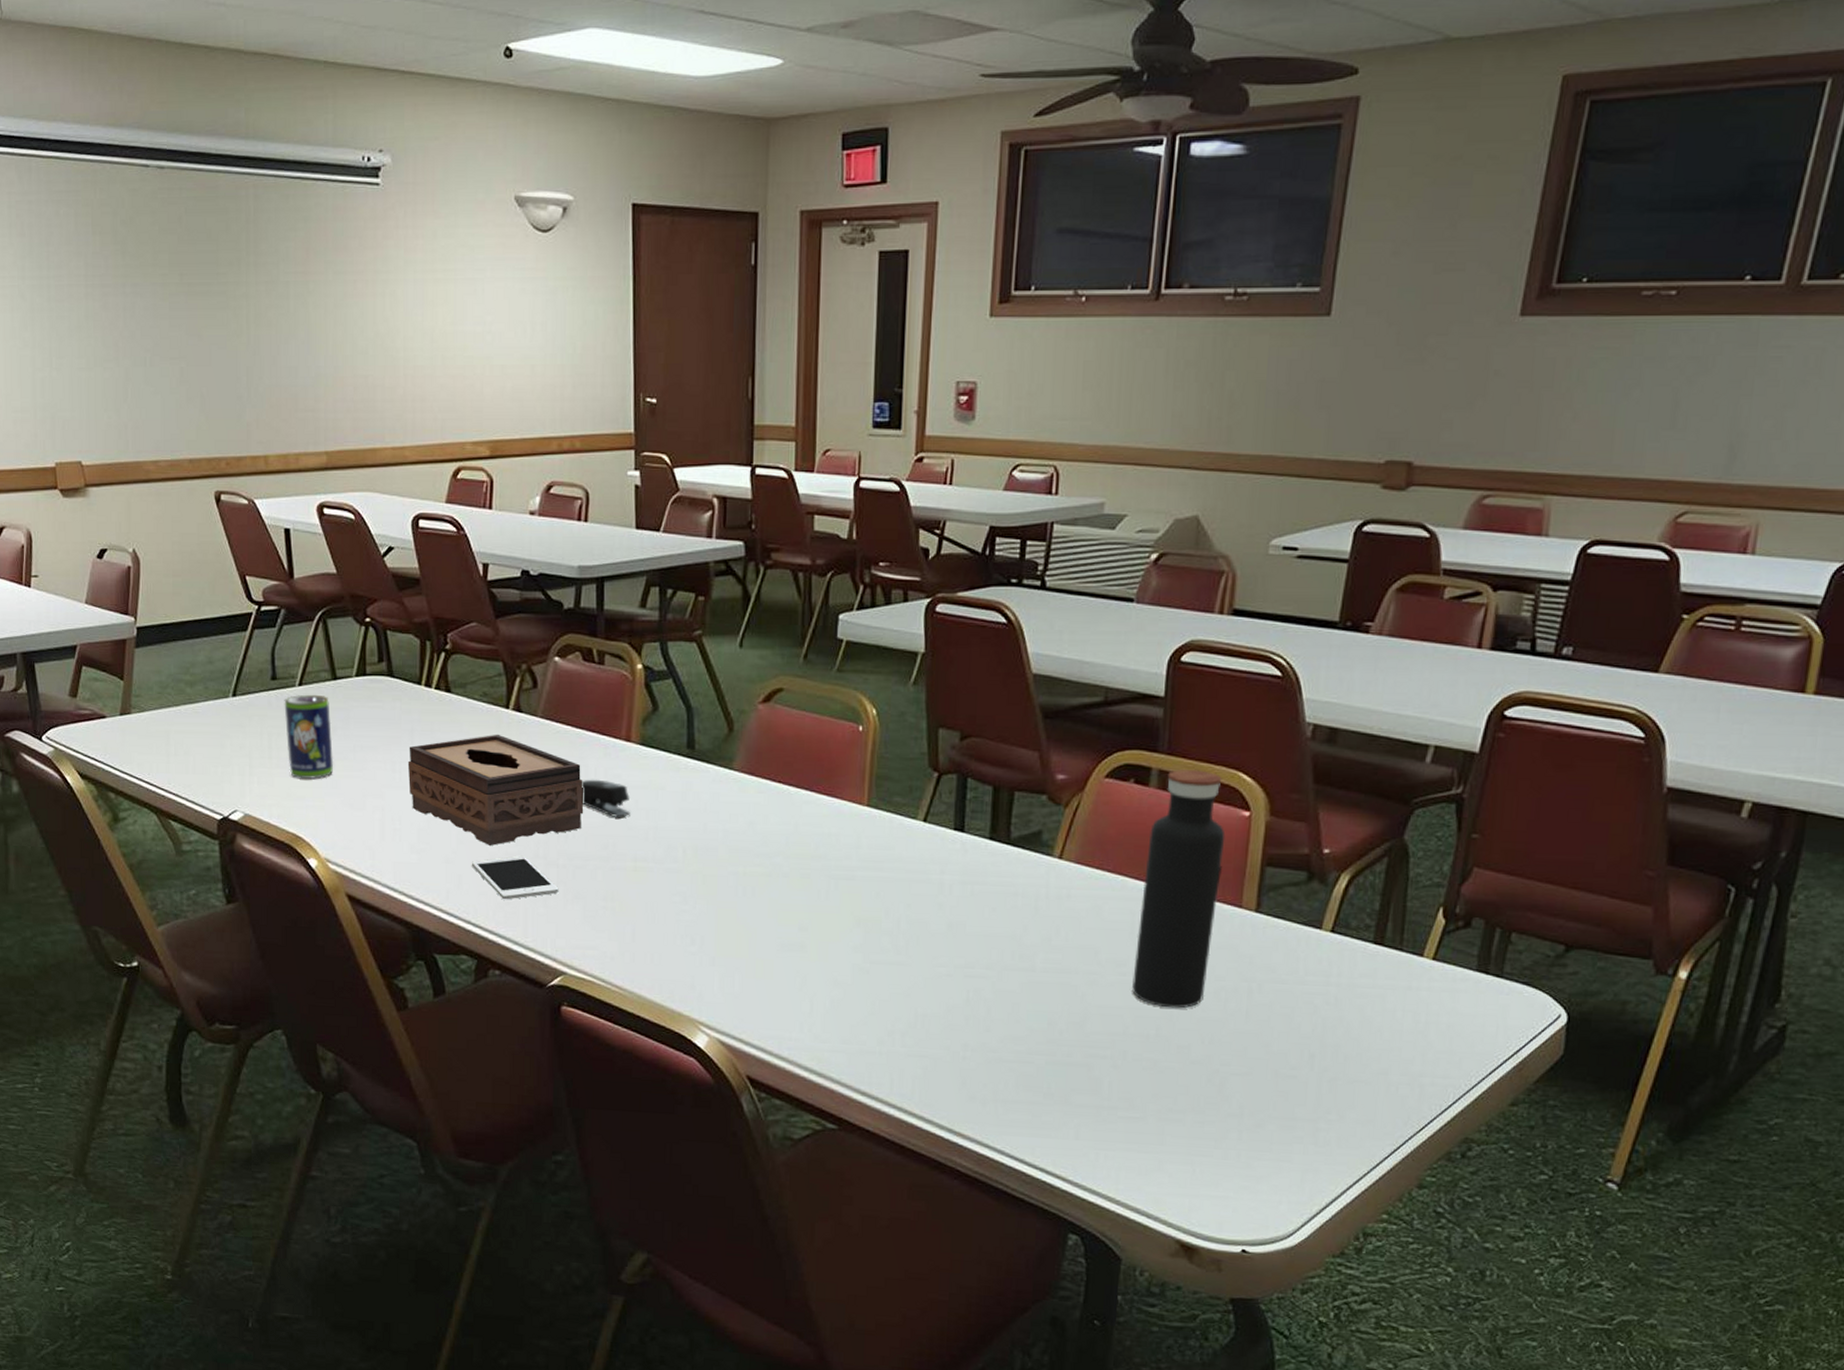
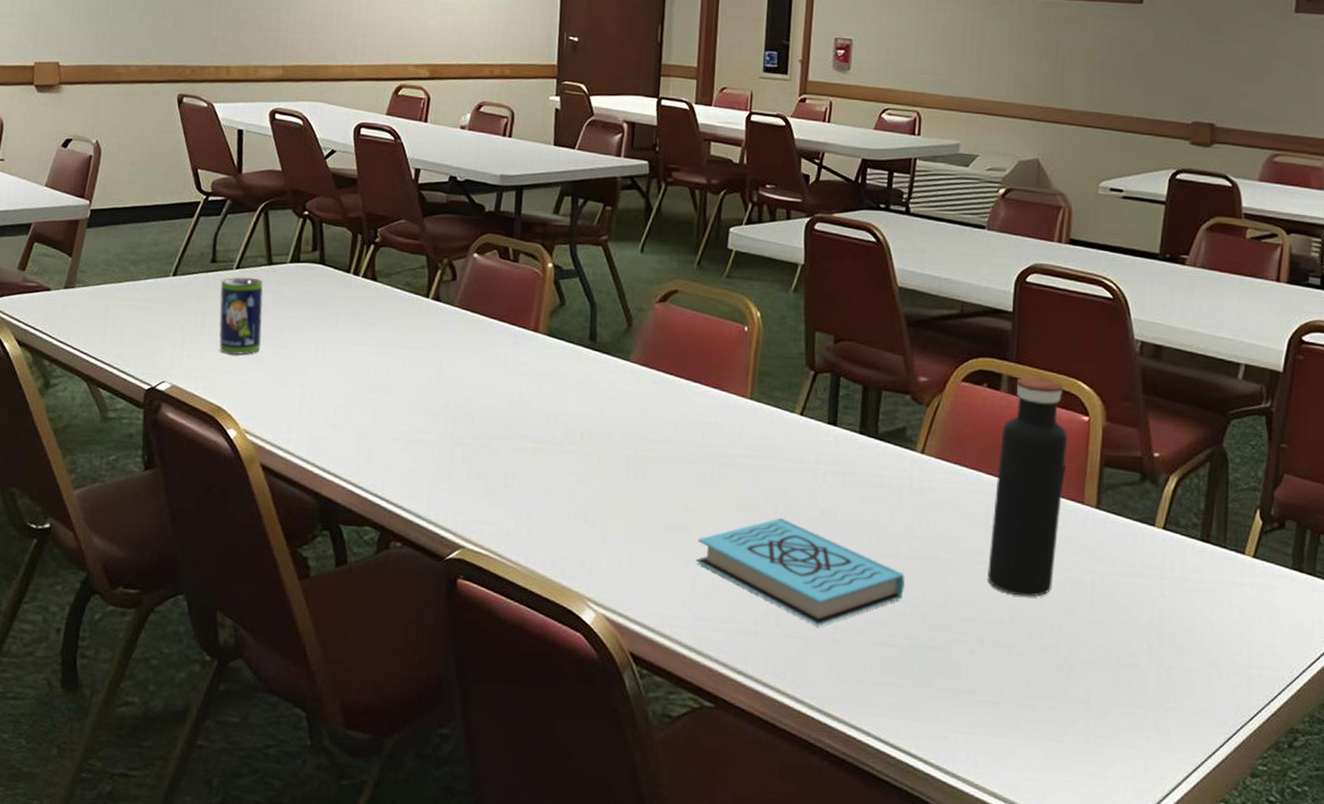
tissue box: present [407,734,584,846] -> none [330,320,493,423]
cell phone: present [471,855,559,900] -> none [382,433,463,475]
stapler: present [582,779,630,817] -> none [490,365,534,401]
book: none [813,932,1042,1044] -> present [696,517,906,626]

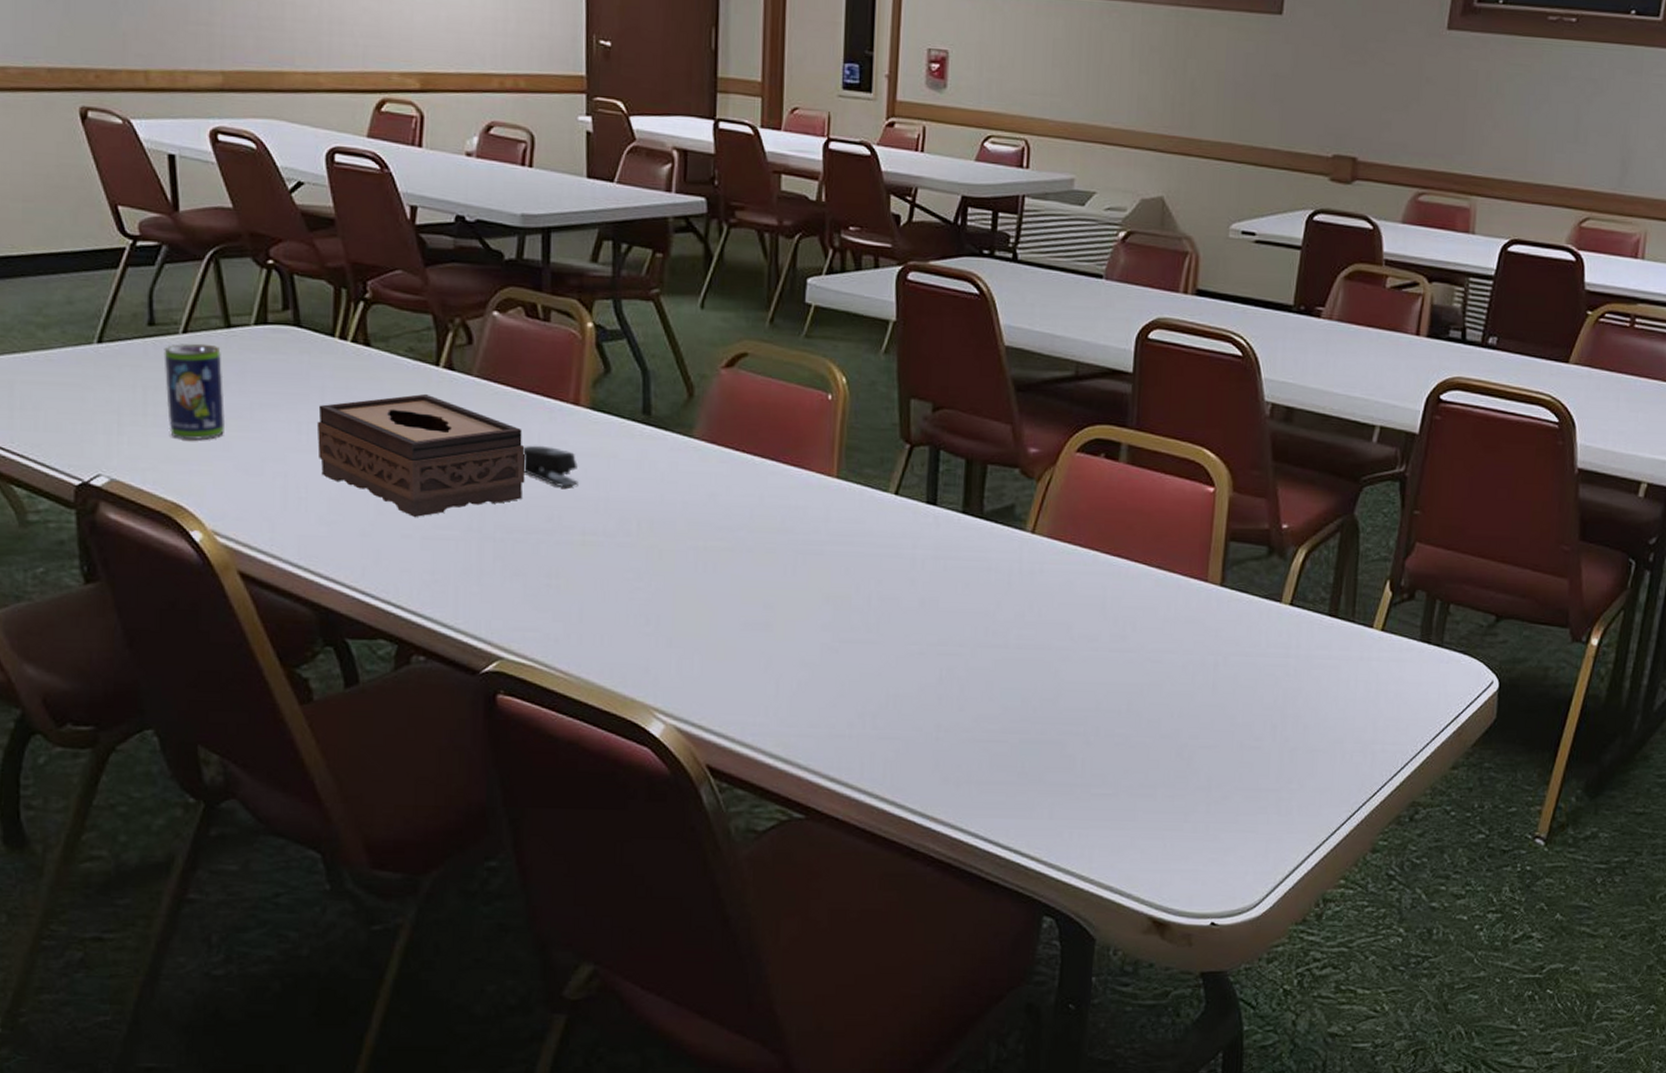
tissue box: none [330,320,493,423] -> present [316,393,525,517]
stapler: none [490,365,534,401] -> present [523,445,578,487]
book: present [696,517,906,626] -> none [779,609,1015,725]
water bottle: present [987,376,1068,597] -> none [1104,444,1192,683]

